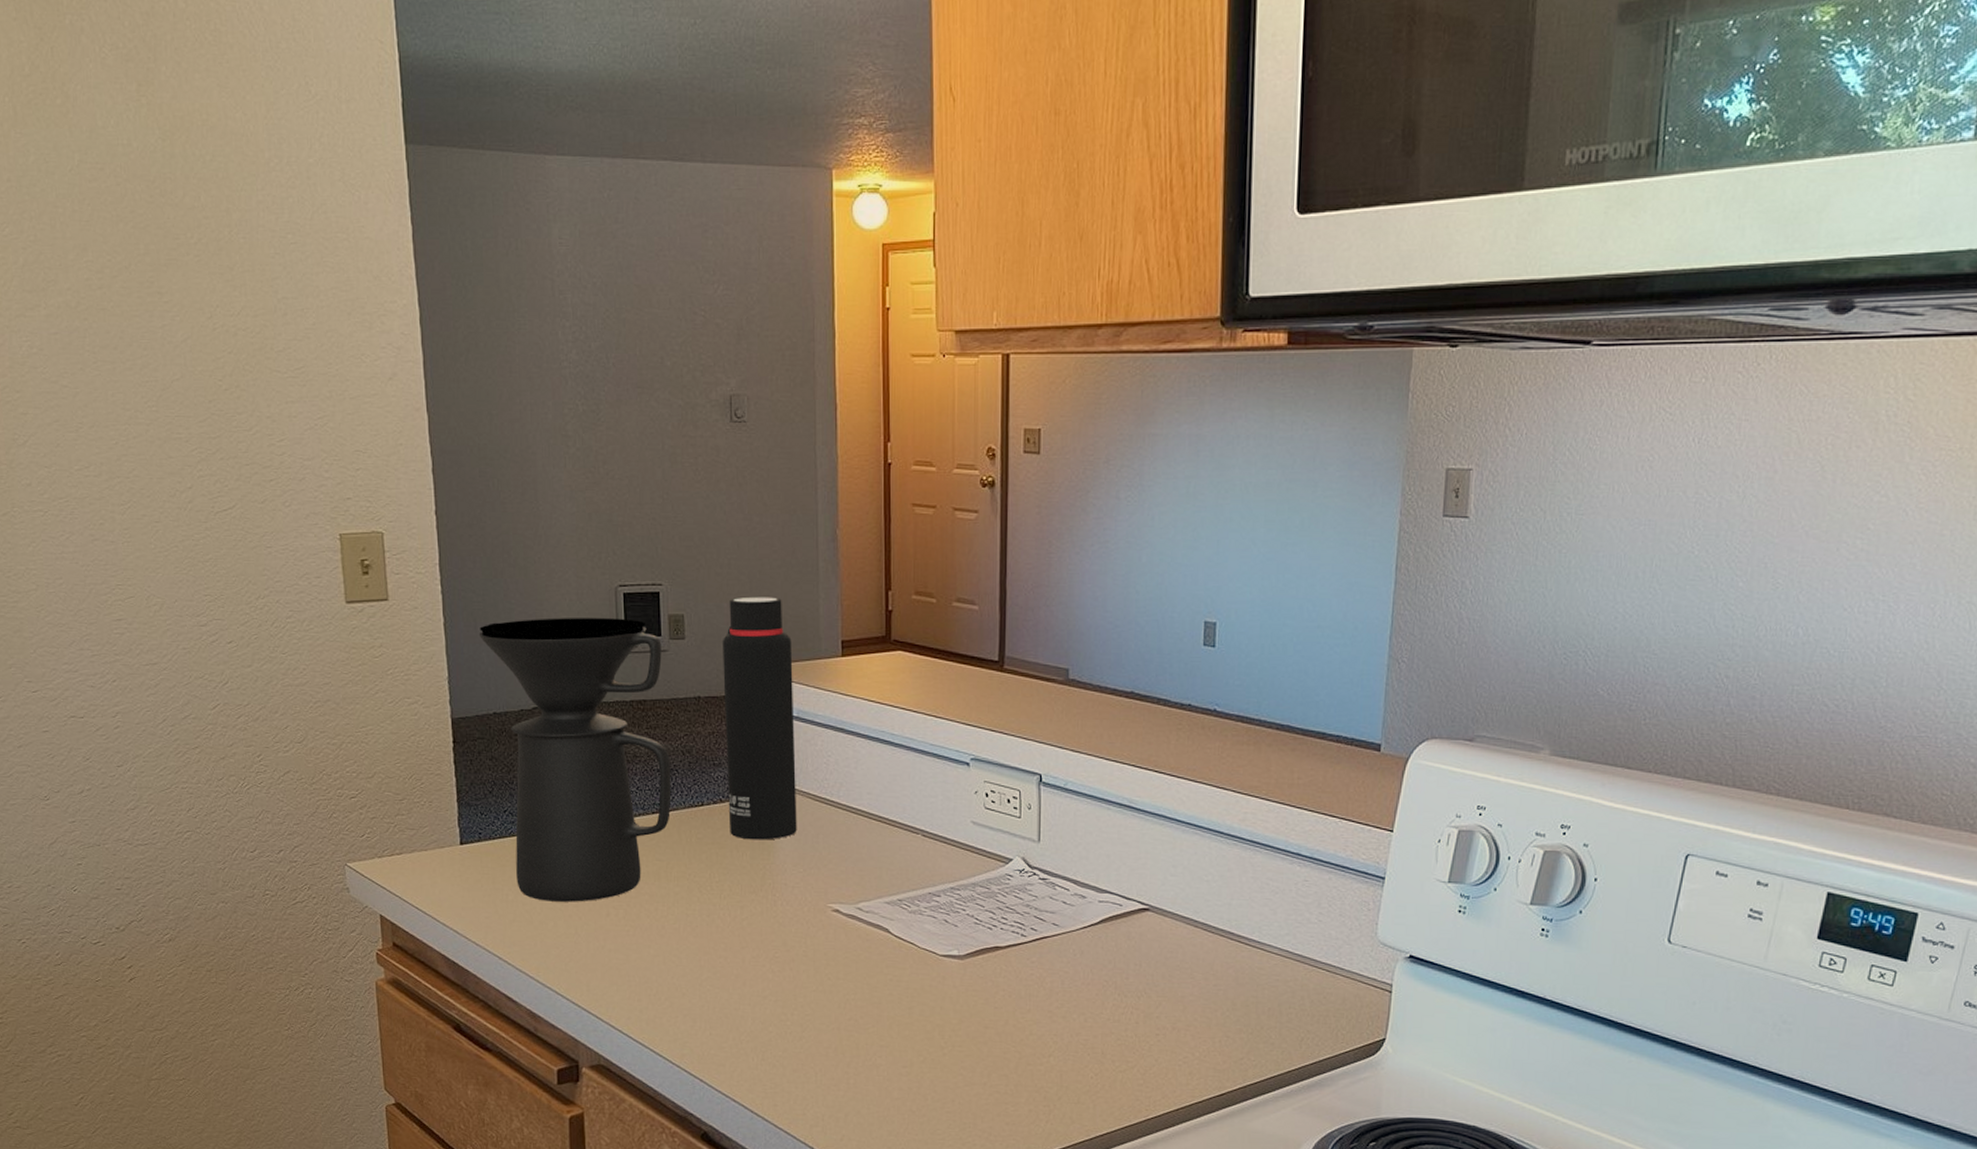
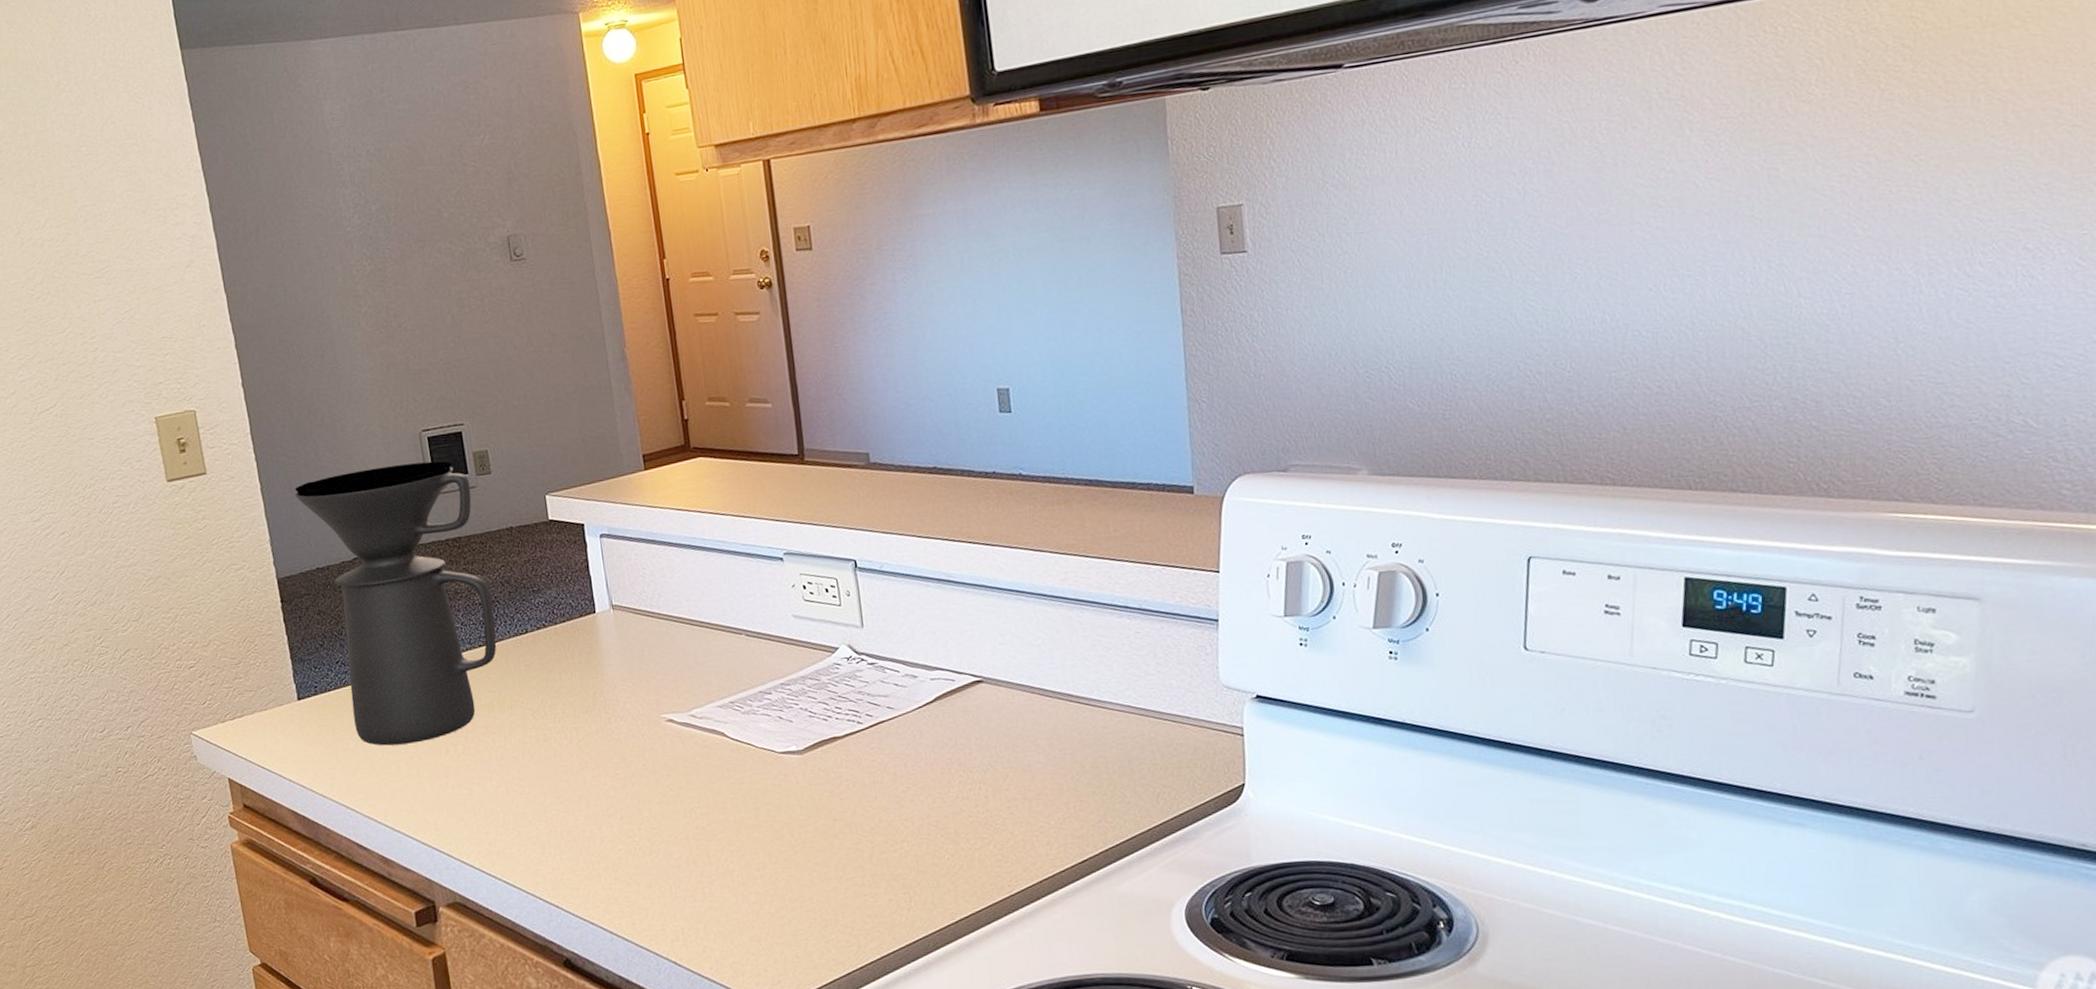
water bottle: present [722,596,797,840] -> none [527,422,622,661]

